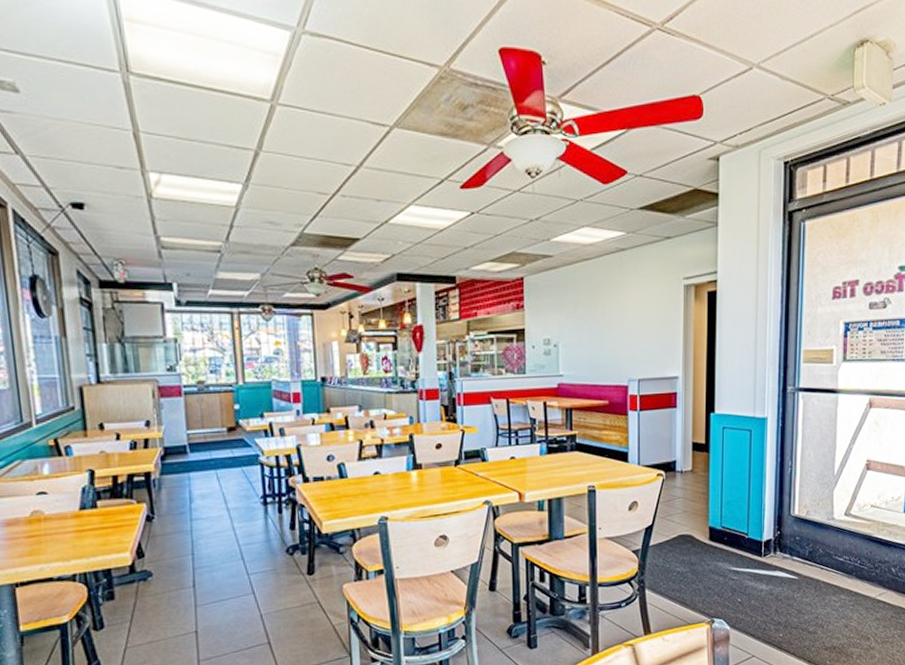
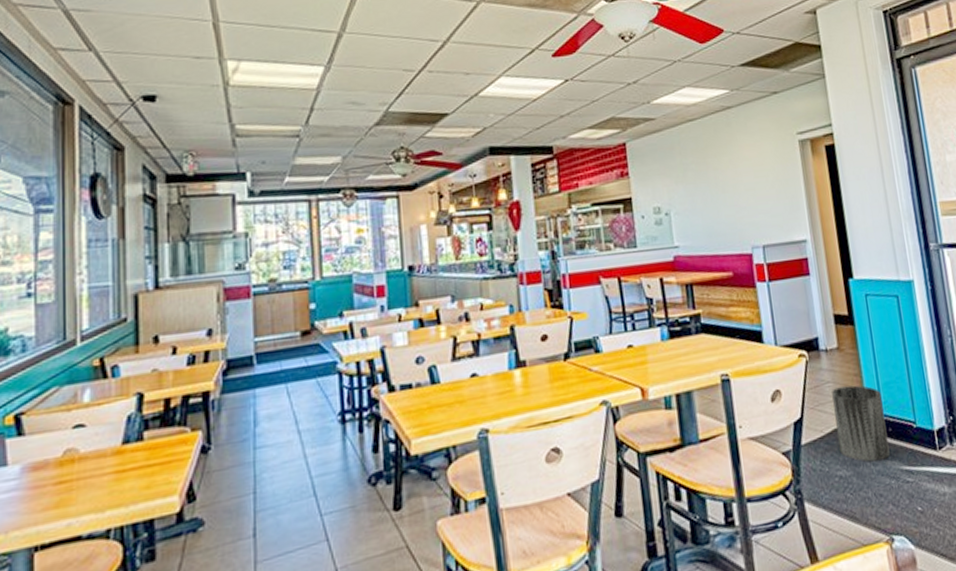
trash can: none [681,501,723,563] -> present [832,385,890,462]

